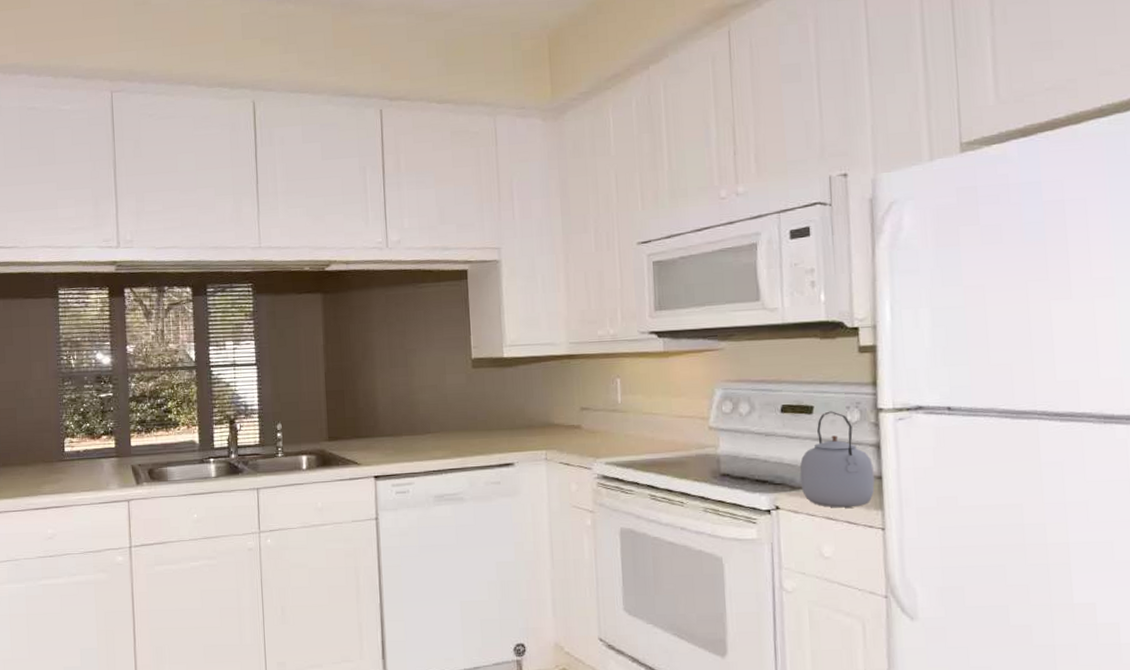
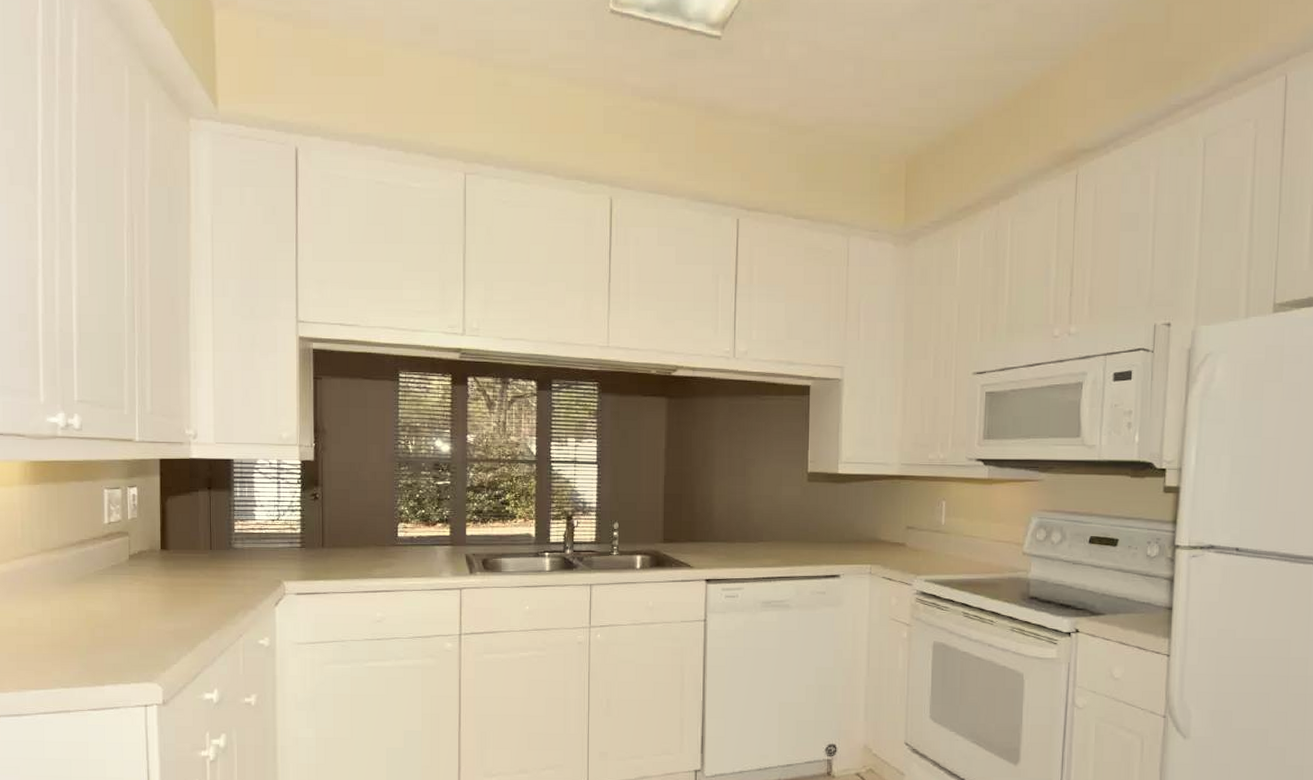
teakettle: present [799,411,875,508] -> none [1100,545,1166,634]

